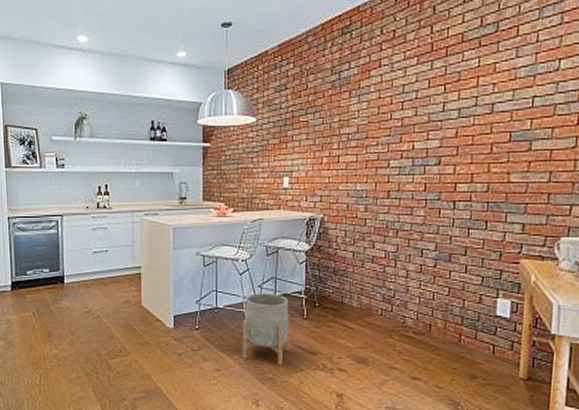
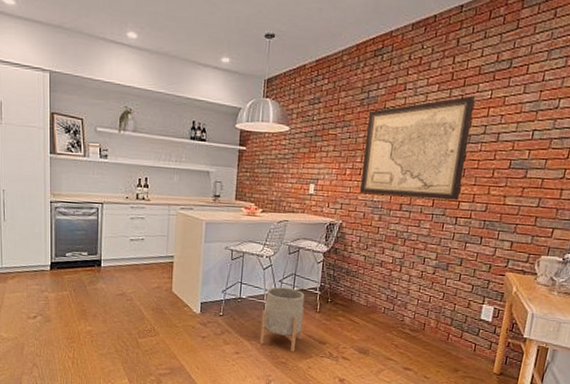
wall art: none [340,65,461,184] -> present [360,95,475,201]

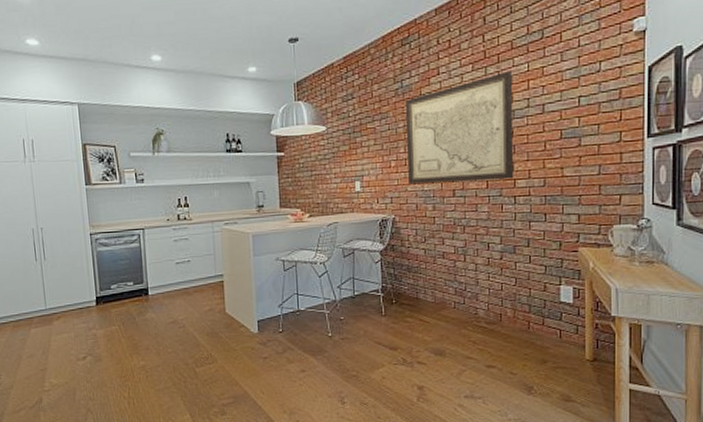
planter: present [259,287,305,352] -> none [324,293,370,363]

